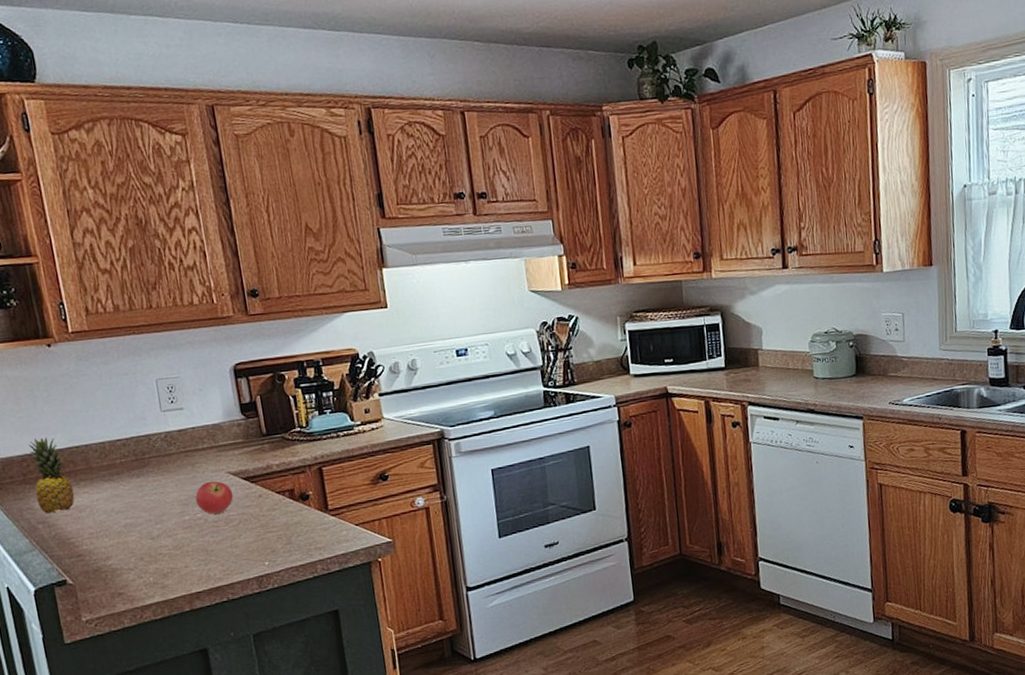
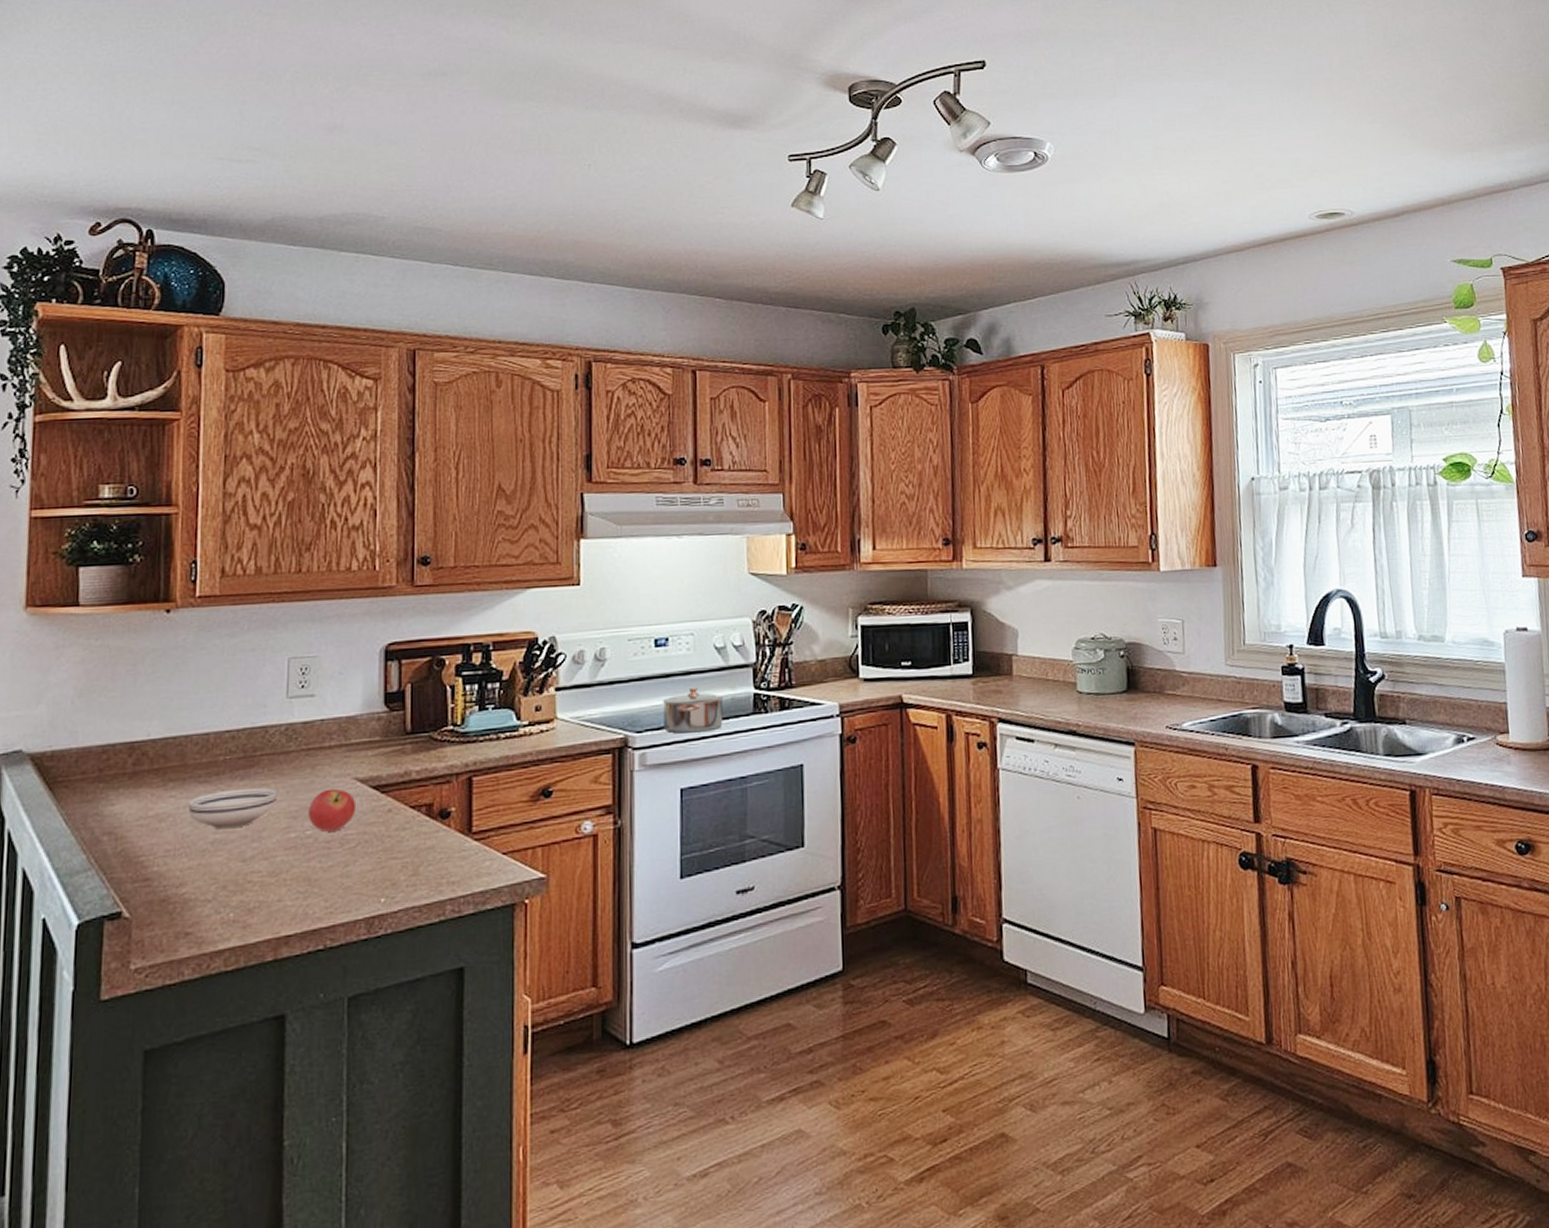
fruit: present [29,437,75,514] -> none [108,723,158,822]
bowl: none [99,482,170,516] -> present [188,787,279,830]
cooking pot: none [469,388,521,426] -> present [663,687,724,734]

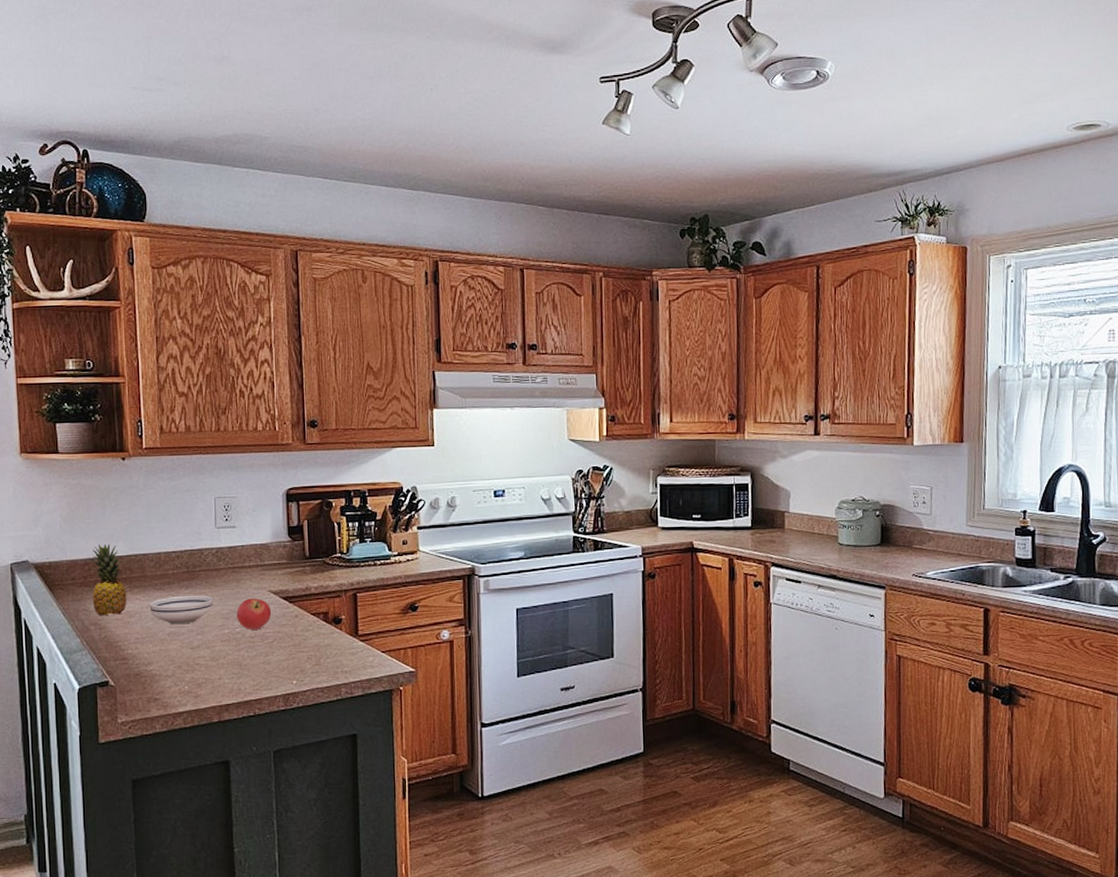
fruit: none [108,723,158,822] -> present [92,544,127,616]
cooking pot: present [663,687,724,734] -> none [502,530,550,566]

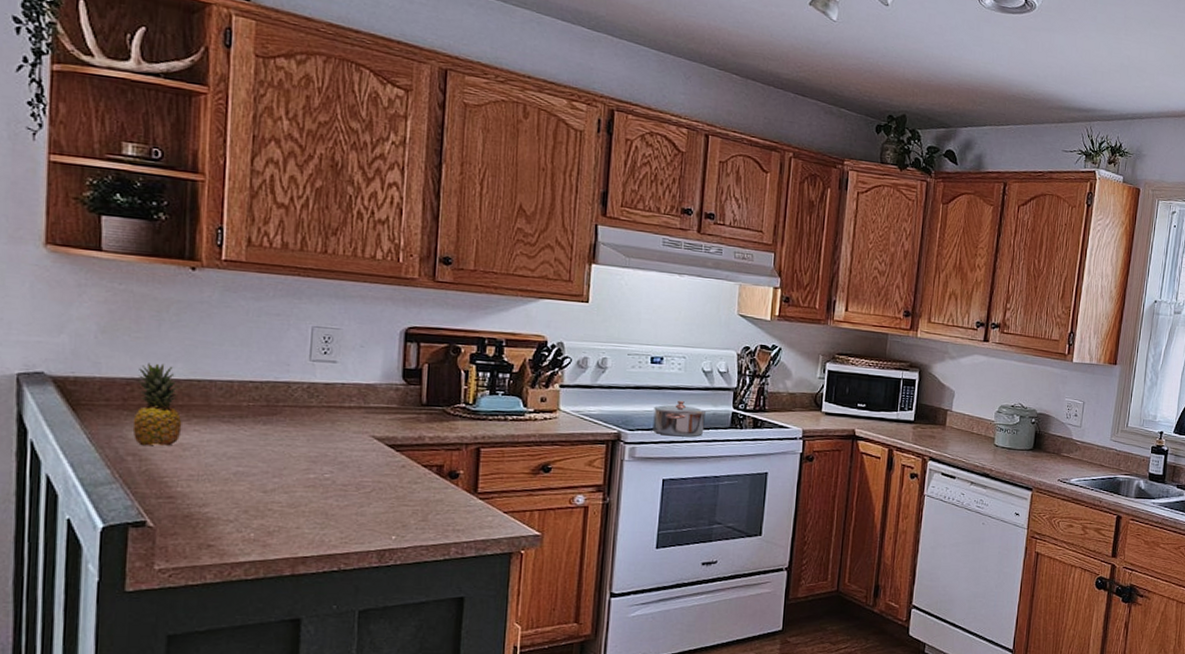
bowl: present [149,595,214,625] -> none [211,431,300,464]
fruit: present [236,598,272,630] -> none [327,442,373,477]
cooking pot: none [502,530,550,566] -> present [652,400,707,437]

